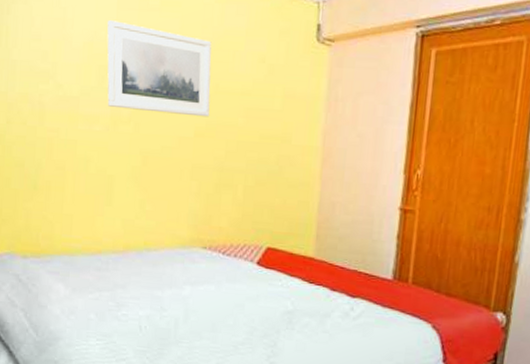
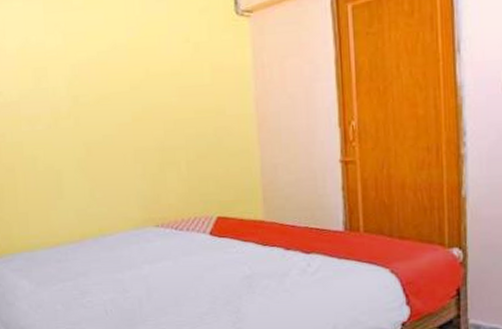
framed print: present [107,20,212,117] -> none [36,24,144,106]

